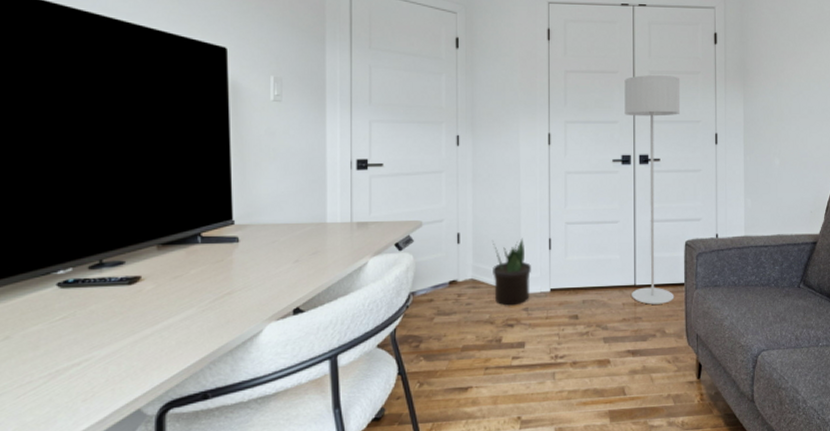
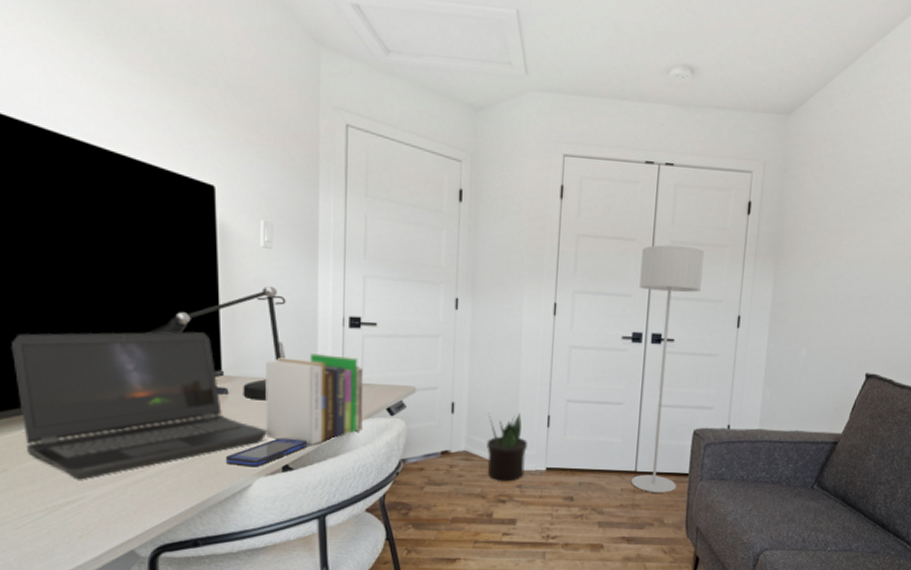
laptop computer: none [20,185,278,340] -> present [10,331,267,479]
desk lamp: none [157,136,295,246] -> present [146,285,286,401]
mobile phone: none [235,280,319,313] -> present [225,438,308,467]
books: none [275,195,372,286] -> present [264,353,364,445]

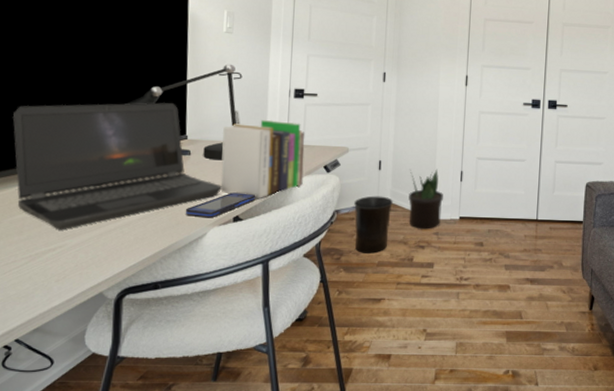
waste bin: none [423,443,469,508] -> present [354,195,393,254]
floor lamp: present [631,245,705,493] -> none [533,26,591,239]

